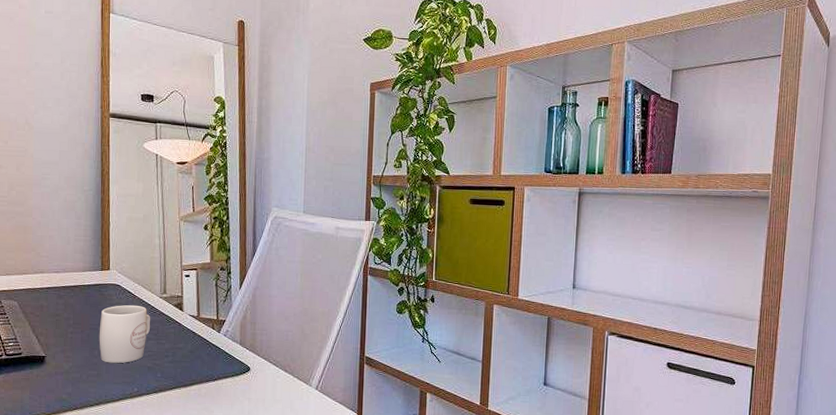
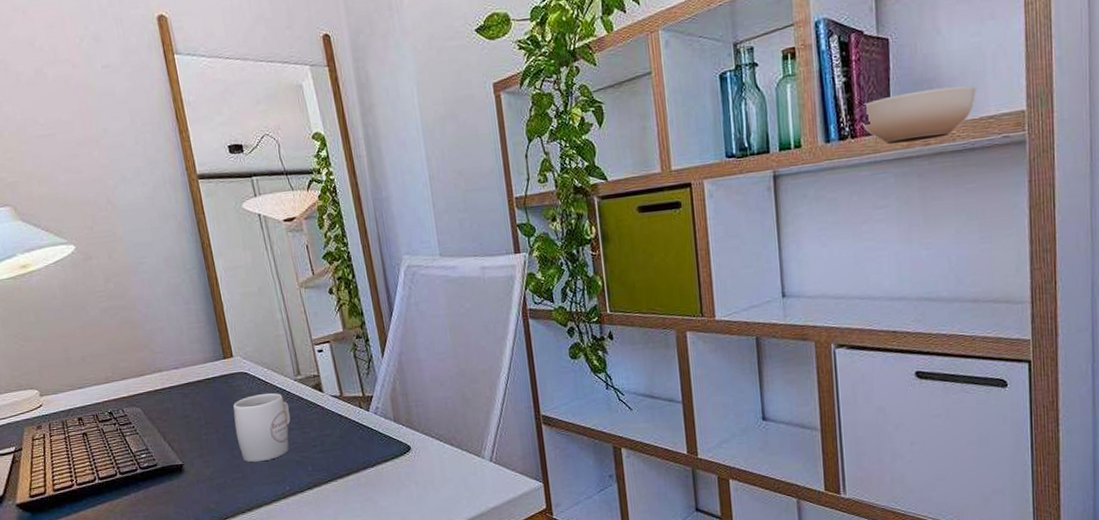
bowl: none [650,146,739,184] -> present [861,85,978,145]

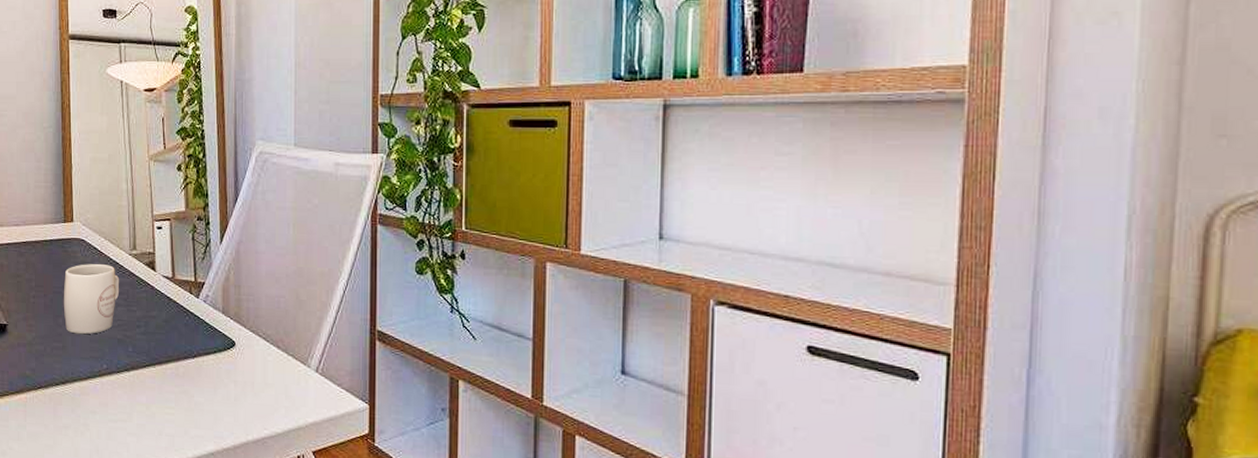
bowl: present [861,85,978,145] -> none [770,30,911,86]

